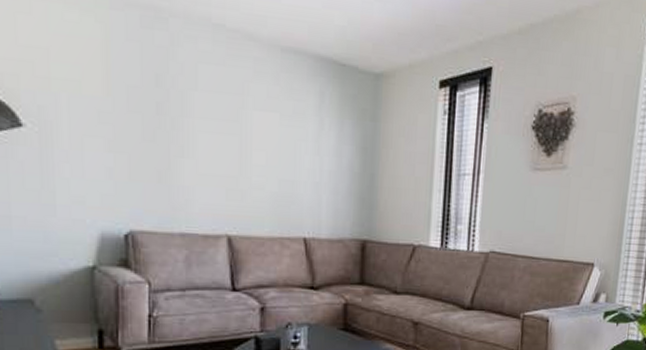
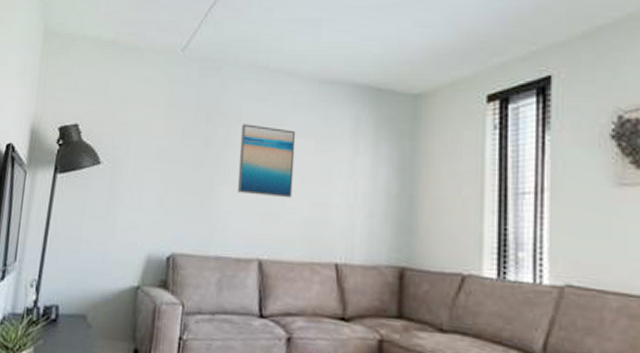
wall art: none [198,90,260,174] -> present [237,124,296,198]

